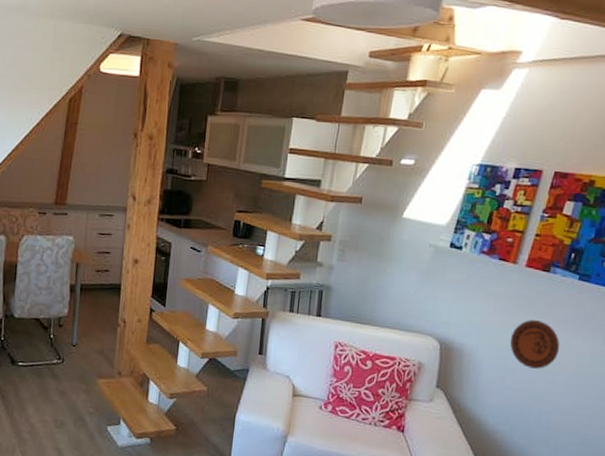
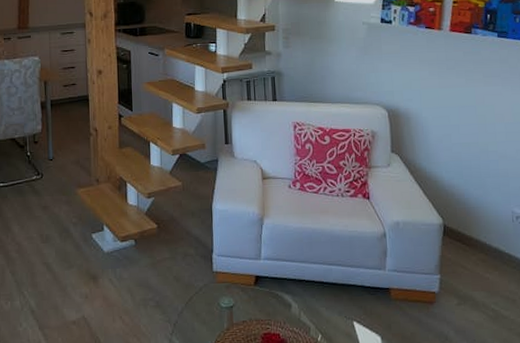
decorative plate: present [510,320,560,369] -> none [448,78,494,123]

